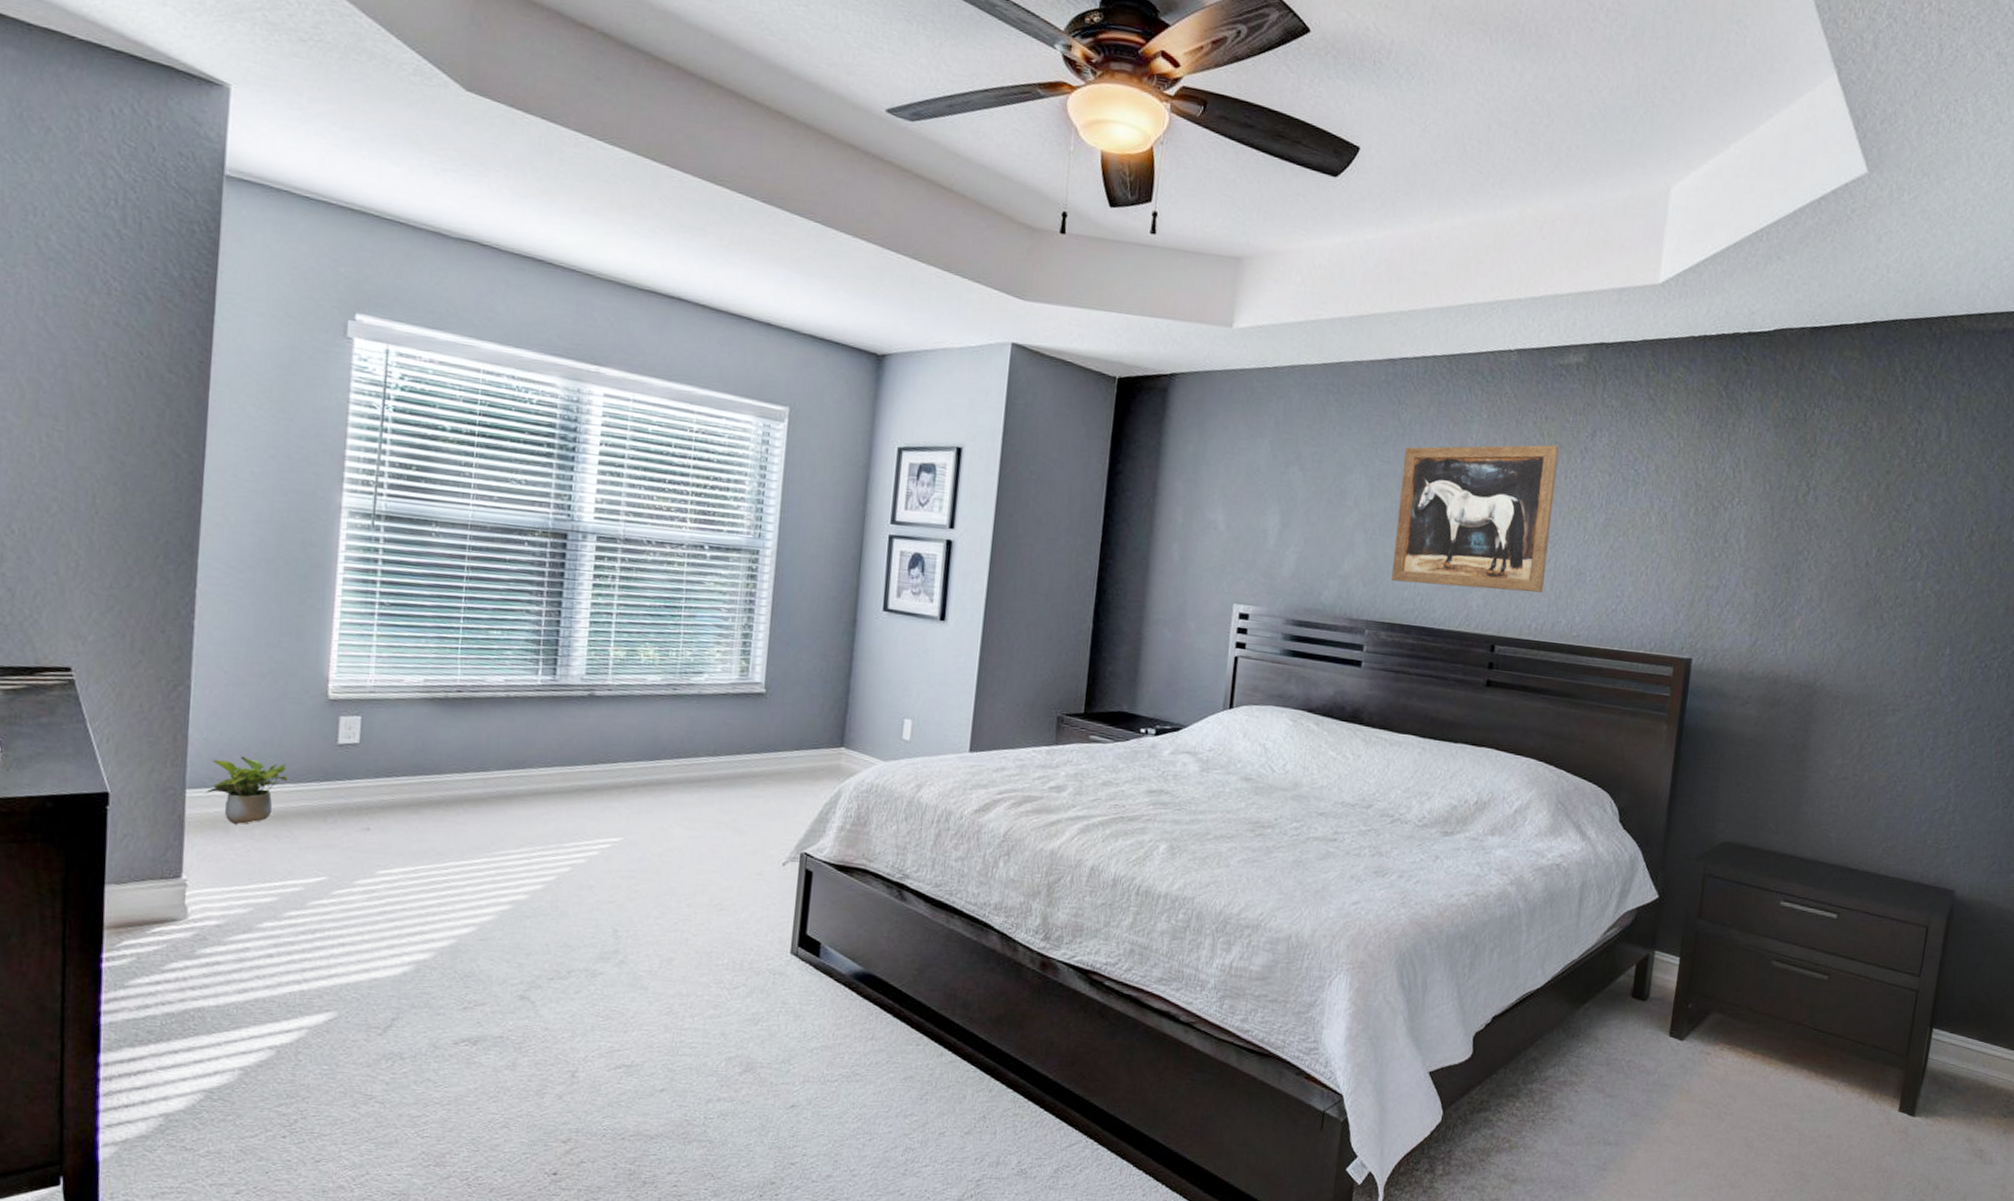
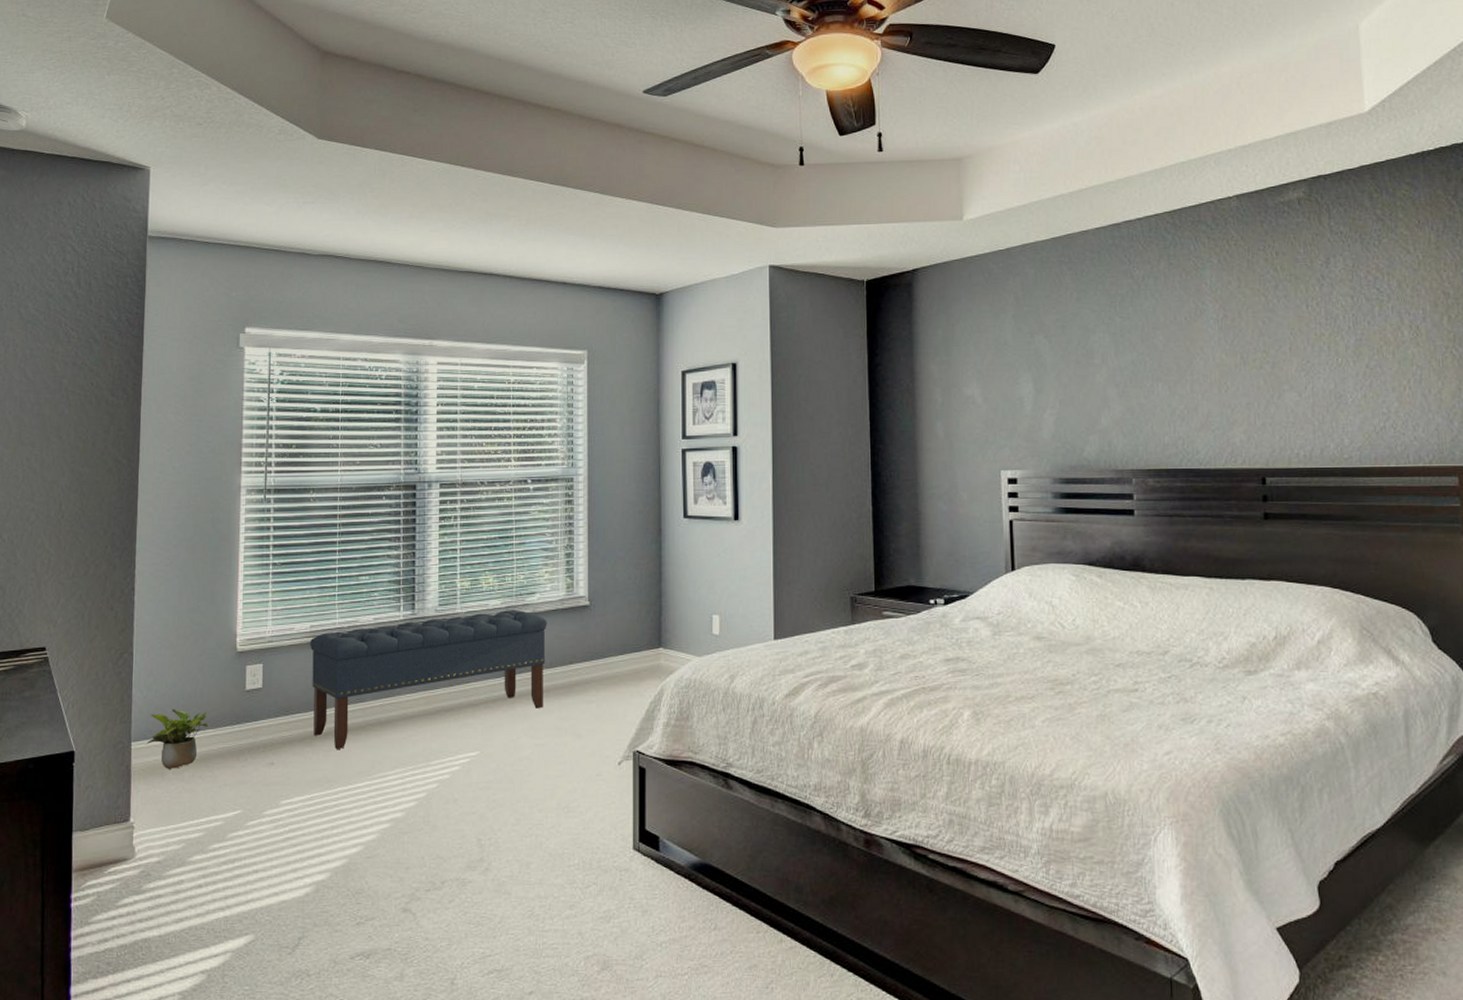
bench: none [421,687,715,820] -> present [310,610,547,749]
wall art: present [1391,444,1560,593] -> none [1142,277,1306,428]

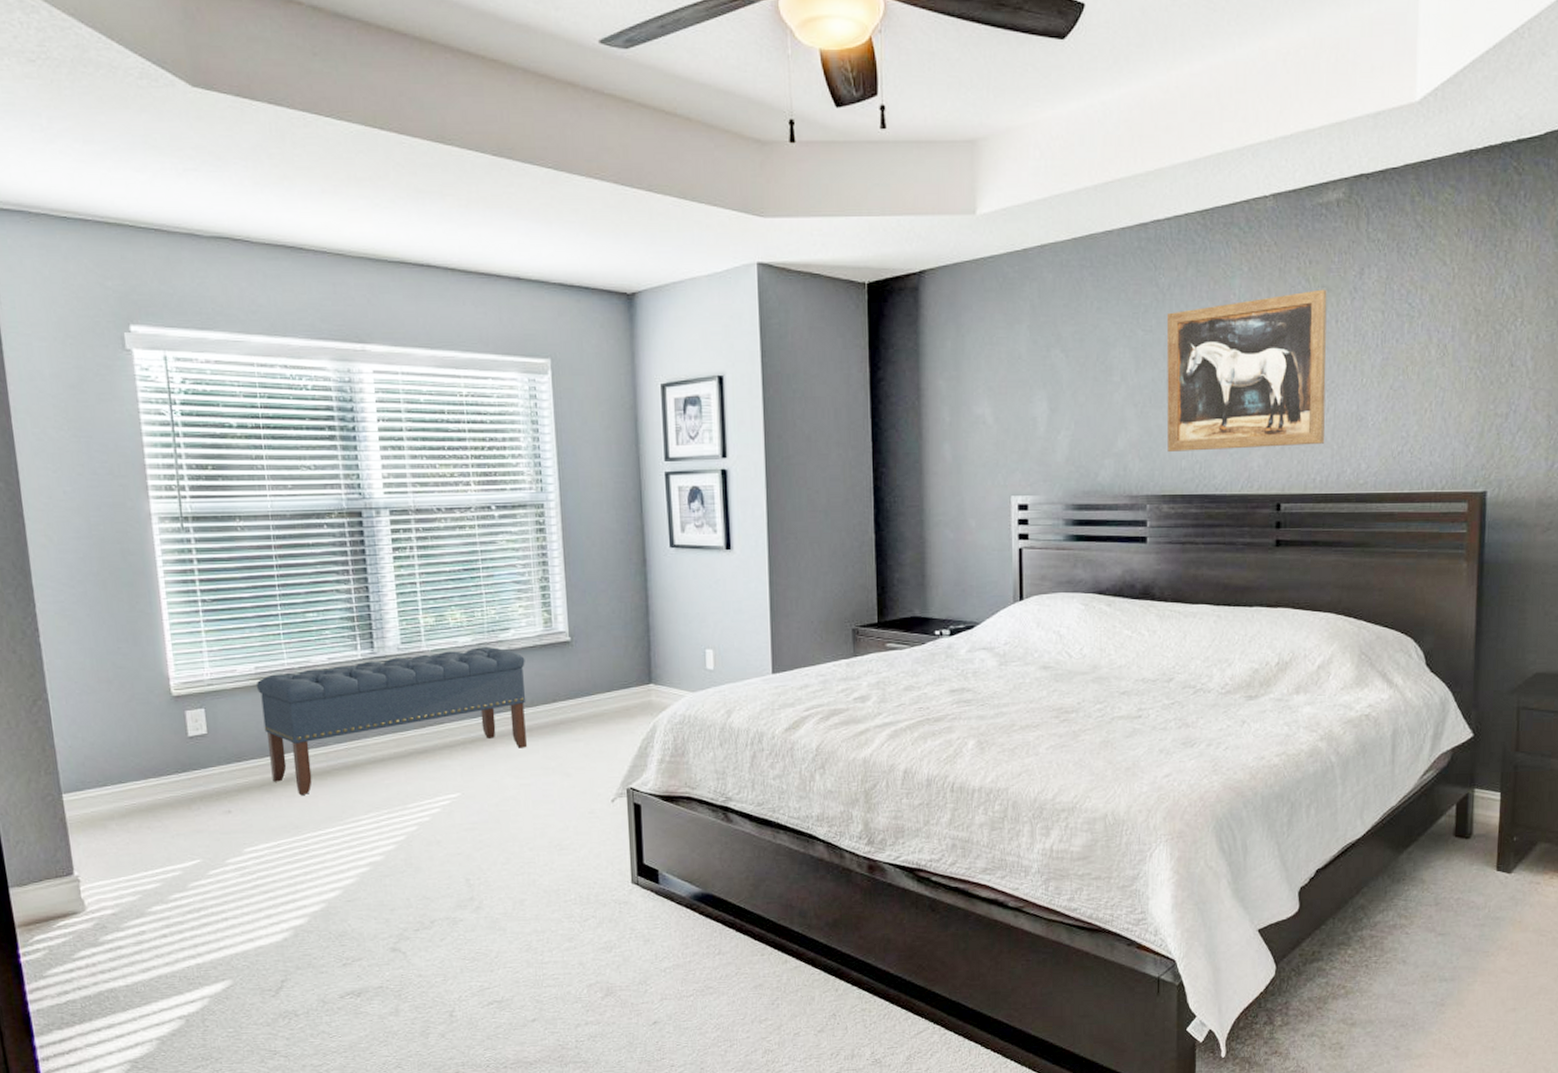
potted plant: present [146,709,208,769] -> none [80,758,150,820]
wall art: none [1142,277,1306,428] -> present [1166,289,1327,452]

